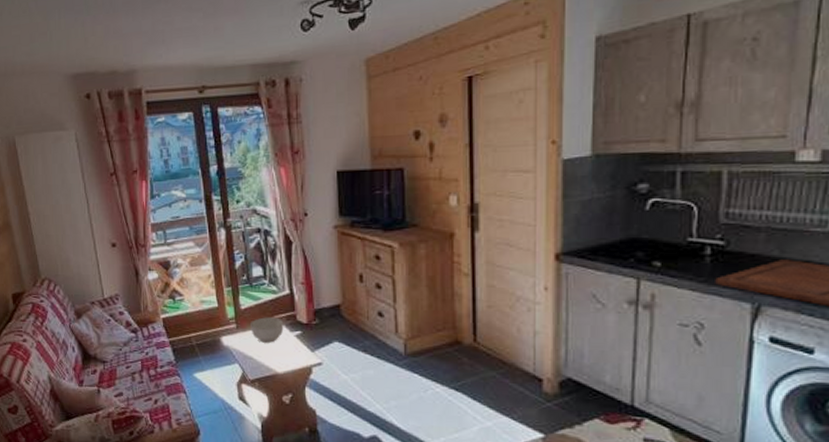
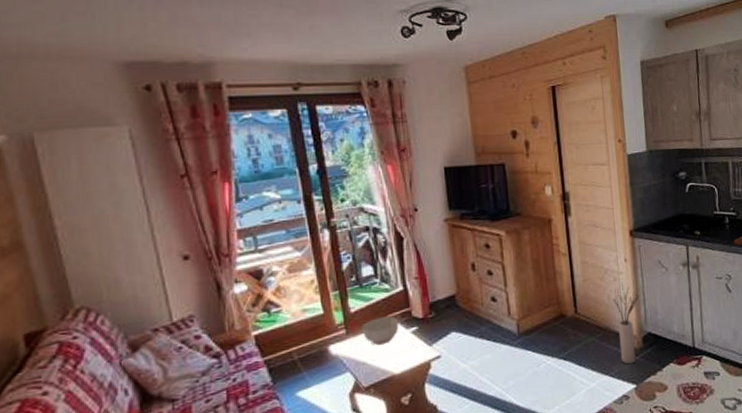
vase: none [524,314,561,410] -> present [613,282,640,365]

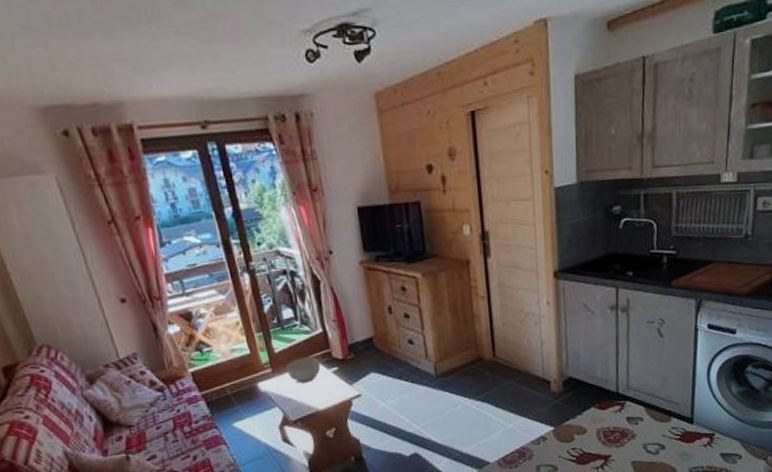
vase: present [613,282,640,365] -> none [533,325,562,408]

